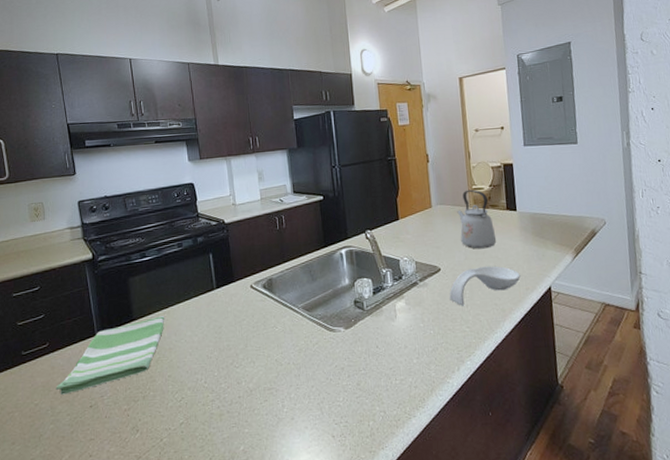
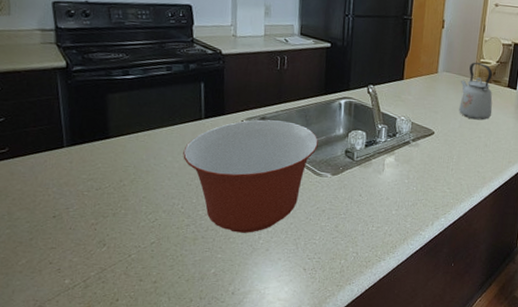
dish towel: present [55,316,165,395] -> none [14,137,145,202]
mixing bowl: none [200,279,326,403] -> present [183,119,318,233]
spoon rest: present [449,266,521,306] -> none [437,136,506,169]

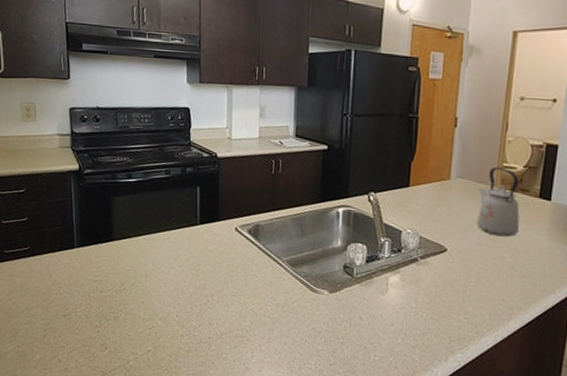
mixing bowl: present [183,119,318,233] -> none [178,227,314,350]

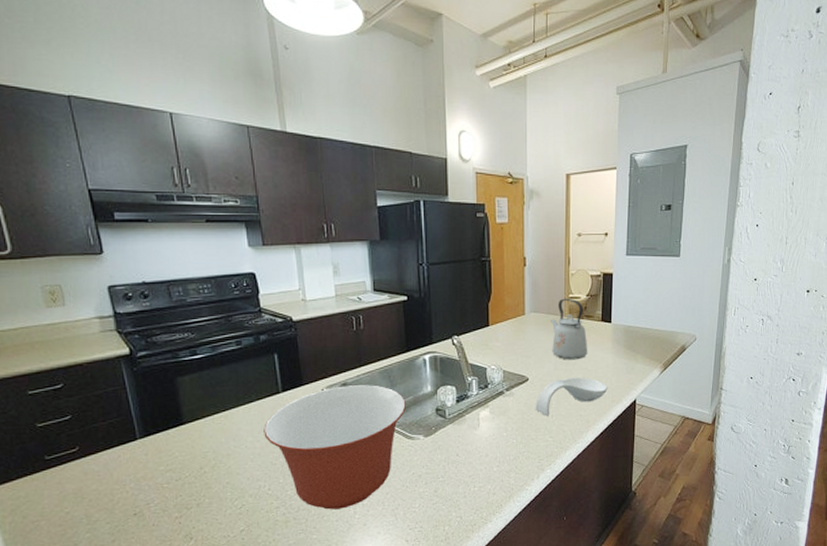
mixing bowl: none [178,227,314,350] -> present [263,385,406,510]
spoon rest: none [451,255,539,295] -> present [535,377,608,416]

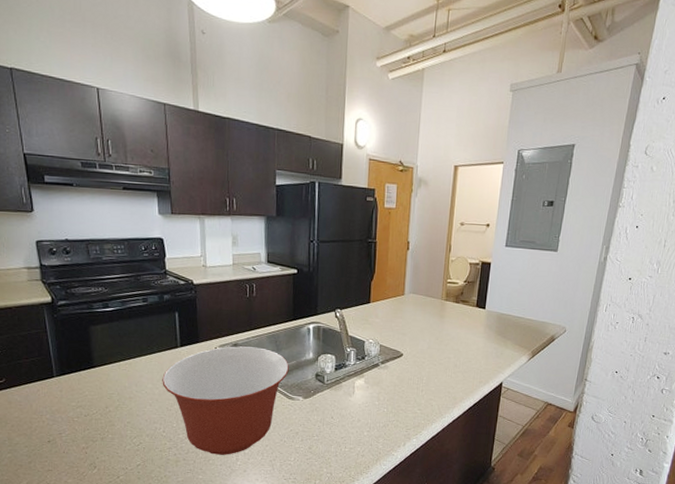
spoon rest: present [535,377,608,416] -> none [407,357,477,390]
kettle: present [551,298,588,360] -> none [427,282,461,341]

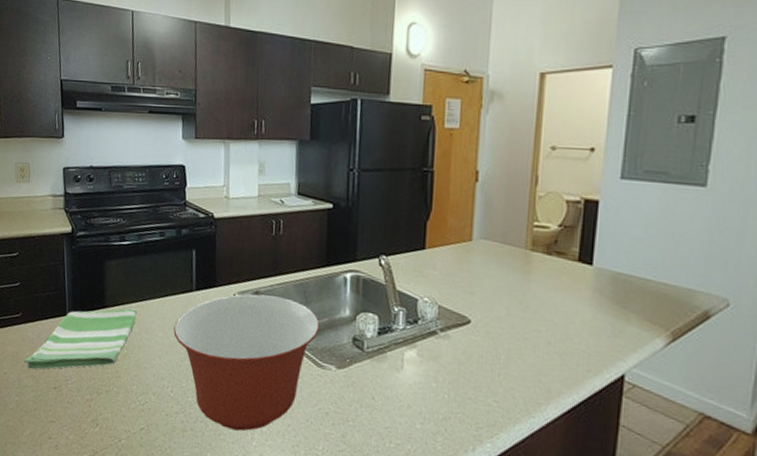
dish towel: none [13,366,127,428] -> present [24,308,138,370]

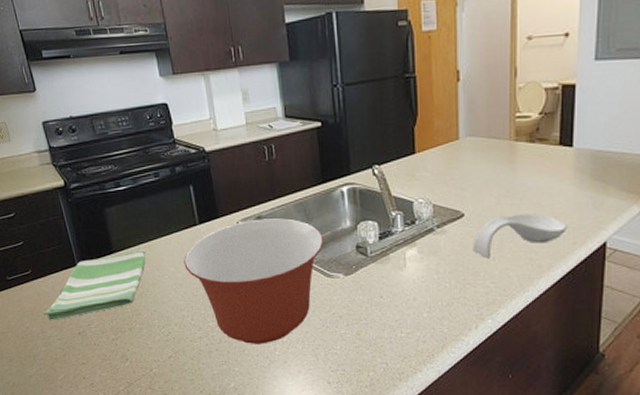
spoon rest: none [476,328,582,374] -> present [472,214,567,259]

